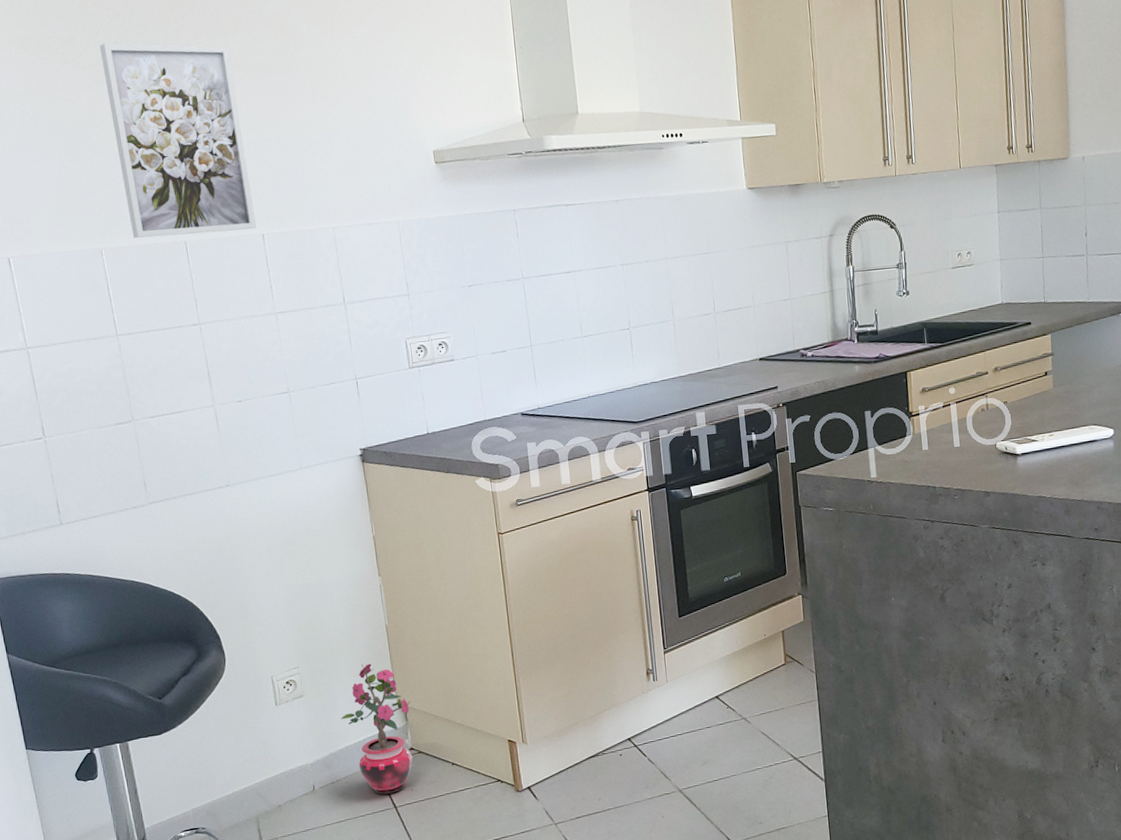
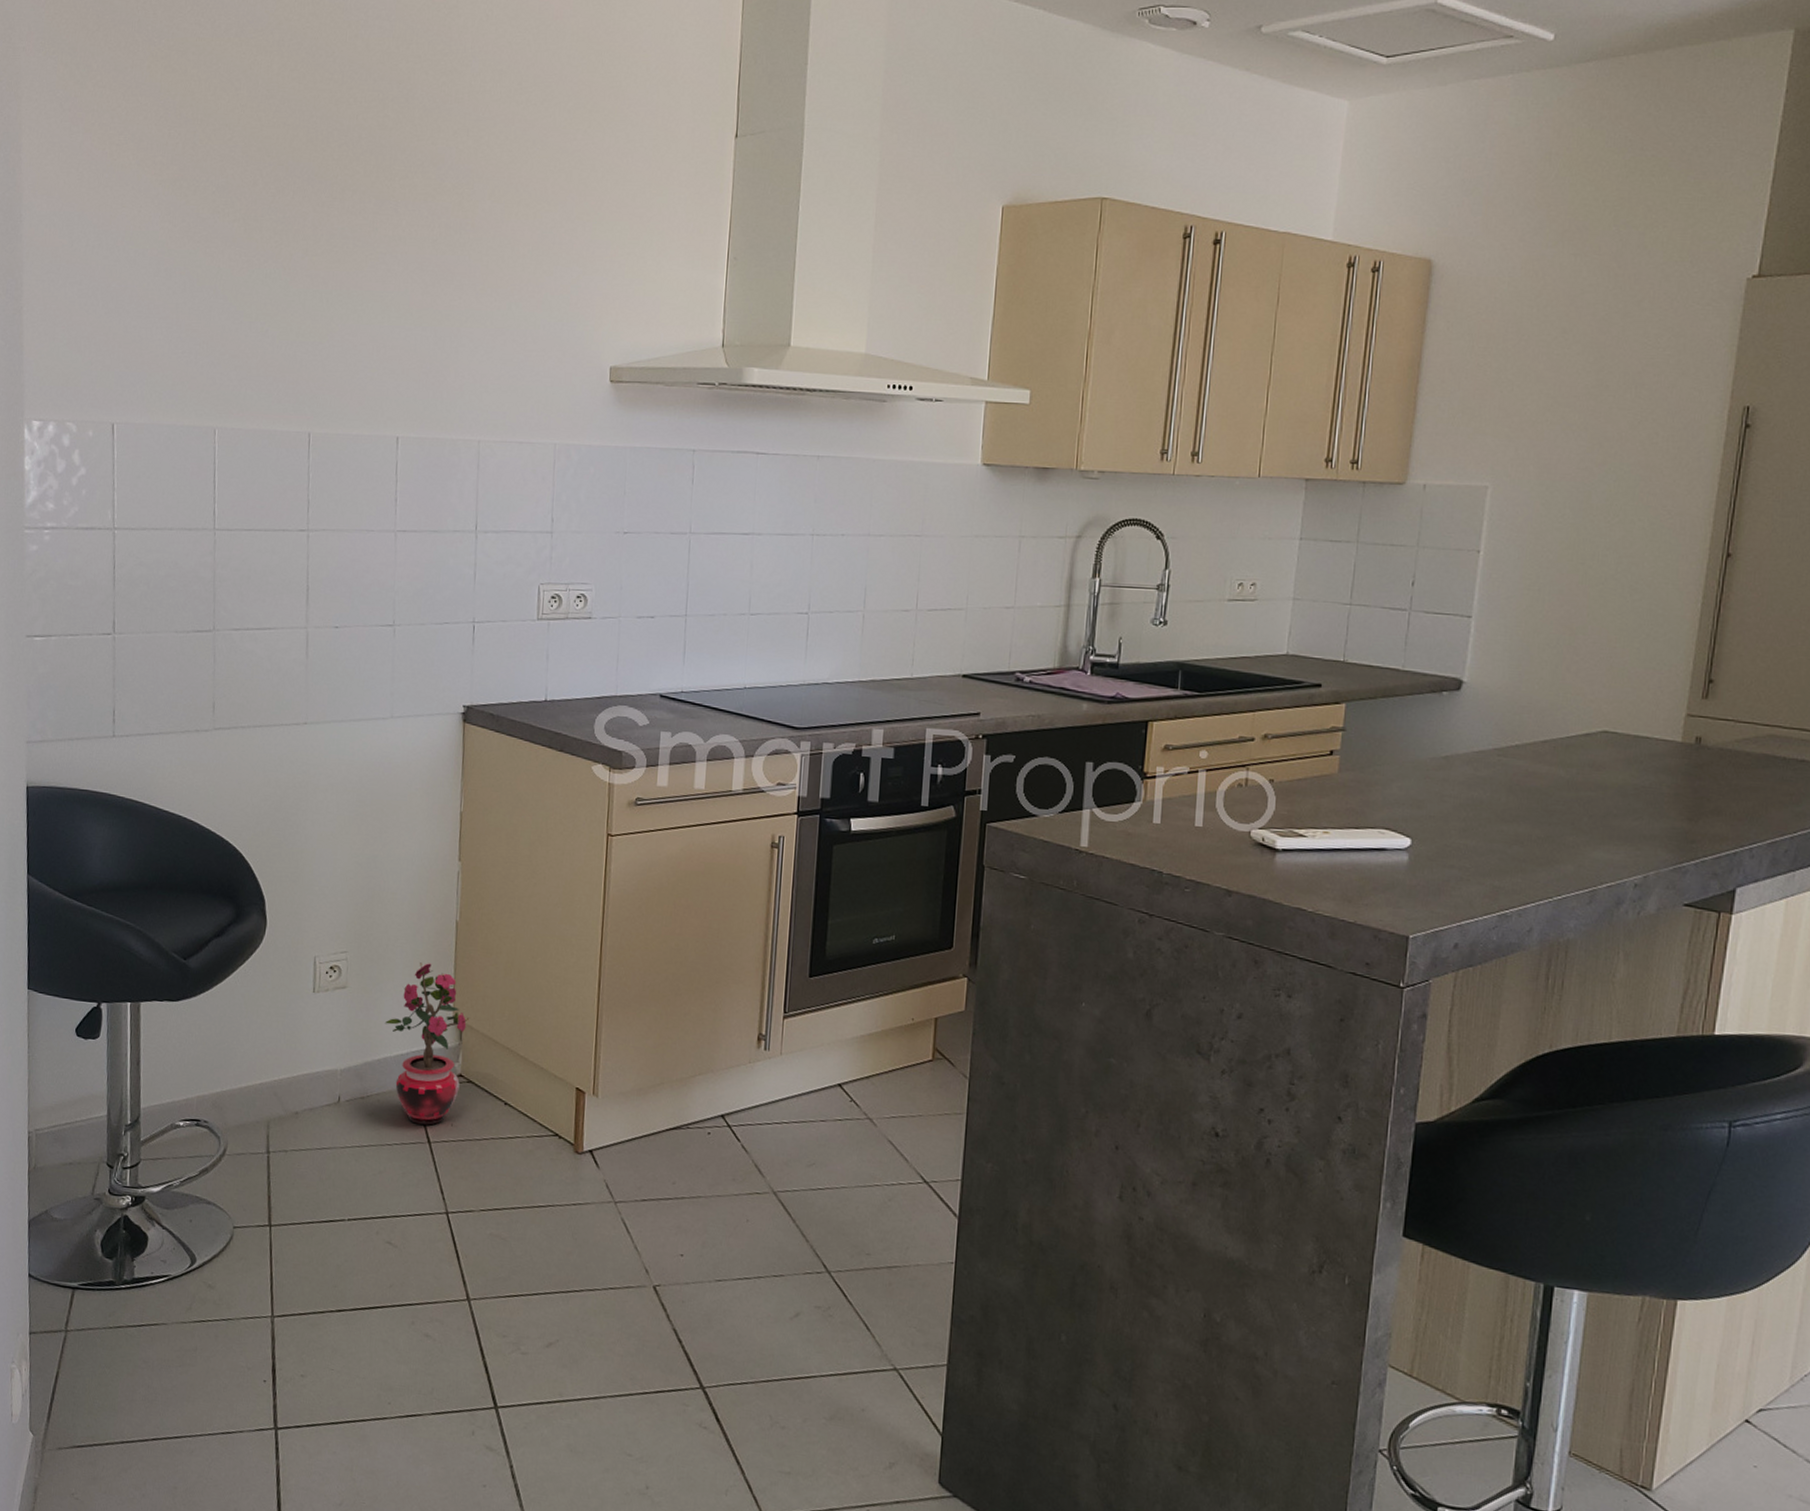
wall art: present [99,43,256,238] -> none [252,195,397,430]

